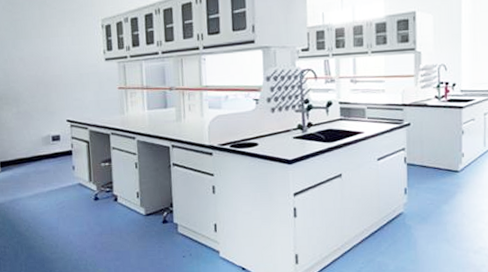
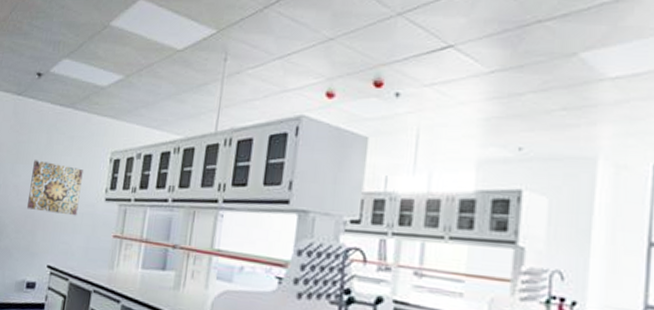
wall art: none [33,34,83,77] -> present [27,160,83,216]

